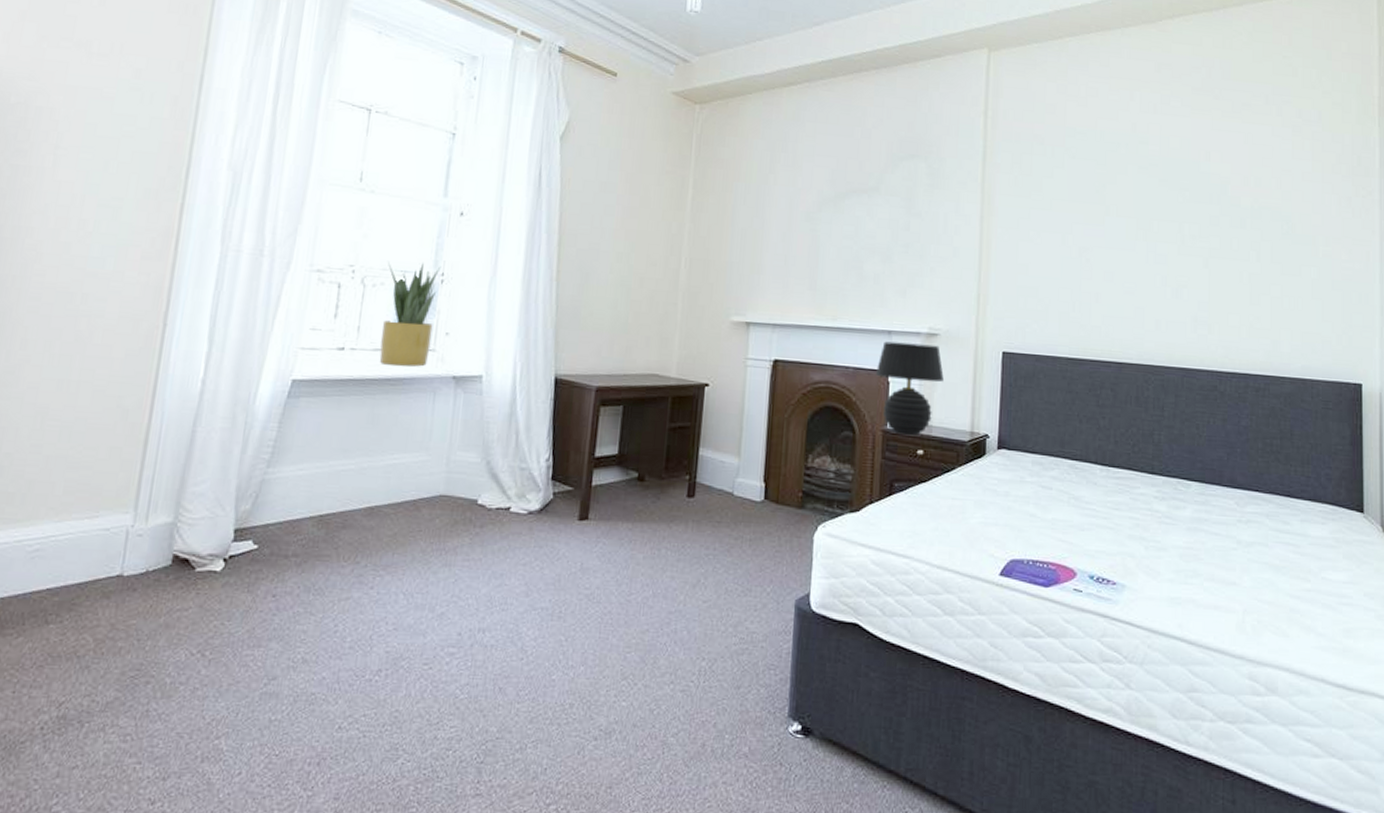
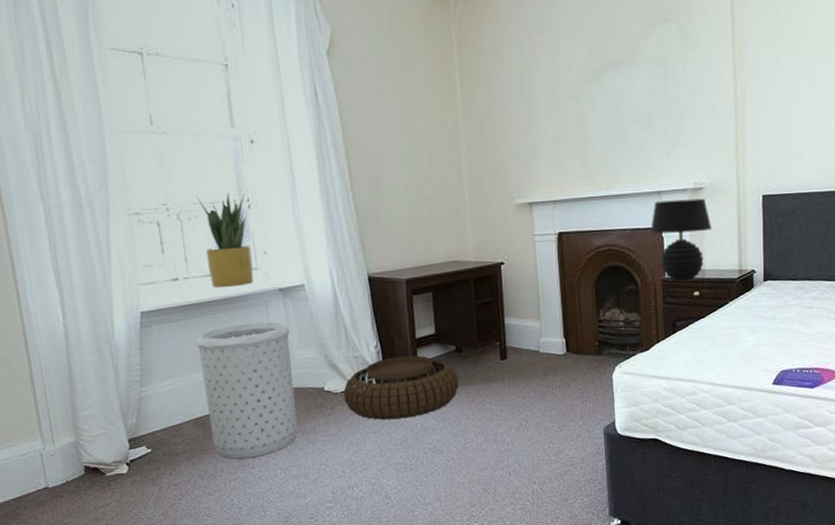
laundry basket: none [332,410,454,575] -> present [195,322,298,459]
pouf: none [497,475,635,553] -> present [343,355,459,420]

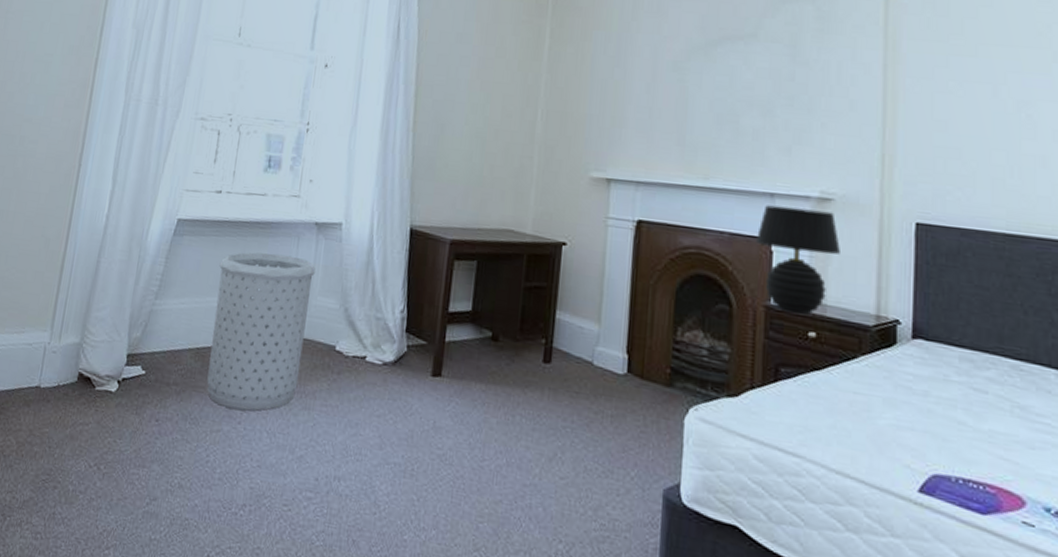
planter: present [196,193,254,289] -> none [251,111,307,212]
pouf: present [343,355,459,420] -> none [354,328,489,410]

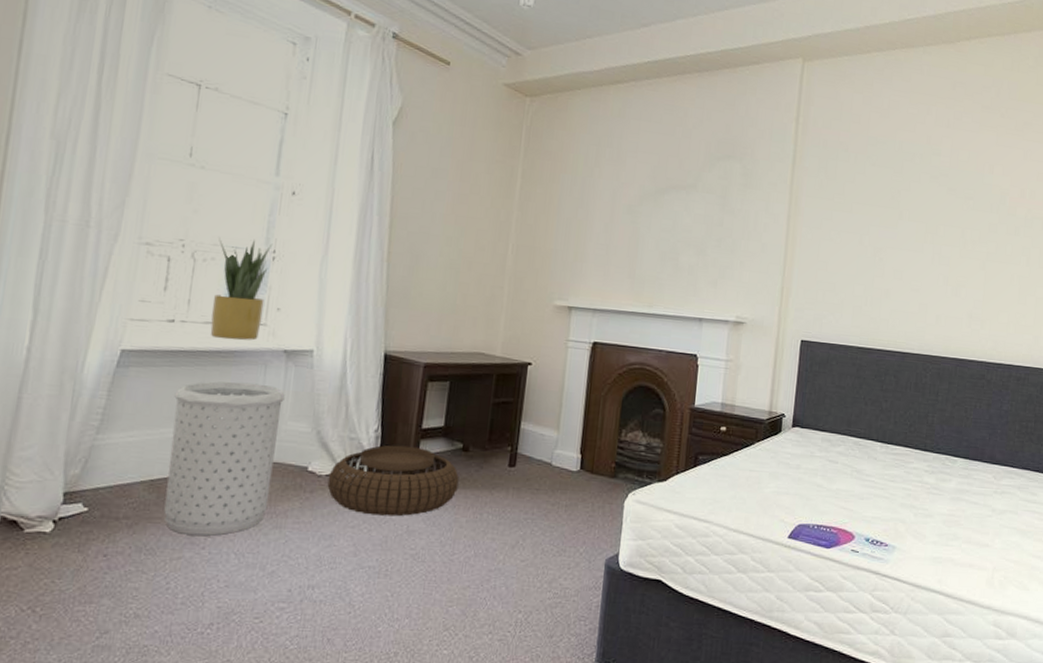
planter: none [251,111,307,212] -> present [210,238,273,341]
pouf: none [354,328,489,410] -> present [327,445,459,517]
table lamp: present [755,205,840,316] -> none [685,328,748,415]

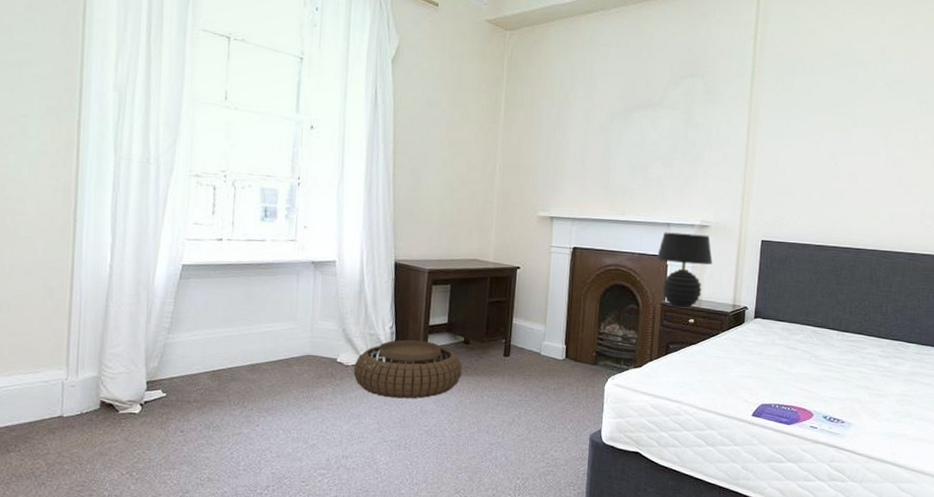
laundry basket: present [164,381,285,536] -> none [225,289,315,416]
planter: present [210,238,273,341] -> none [251,168,298,255]
table lamp: none [685,328,748,415] -> present [656,232,712,308]

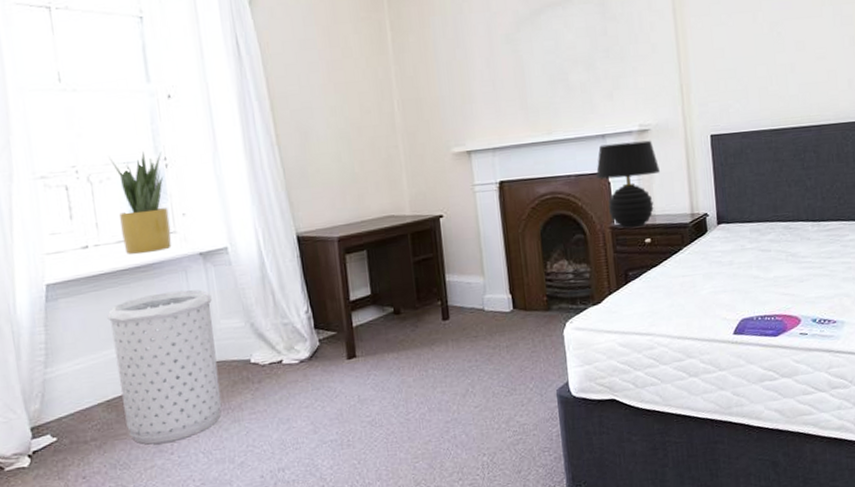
laundry basket: none [225,289,315,416] -> present [107,289,222,445]
planter: none [251,168,298,255] -> present [109,151,172,255]
pouf: present [353,339,462,399] -> none [271,319,398,393]

